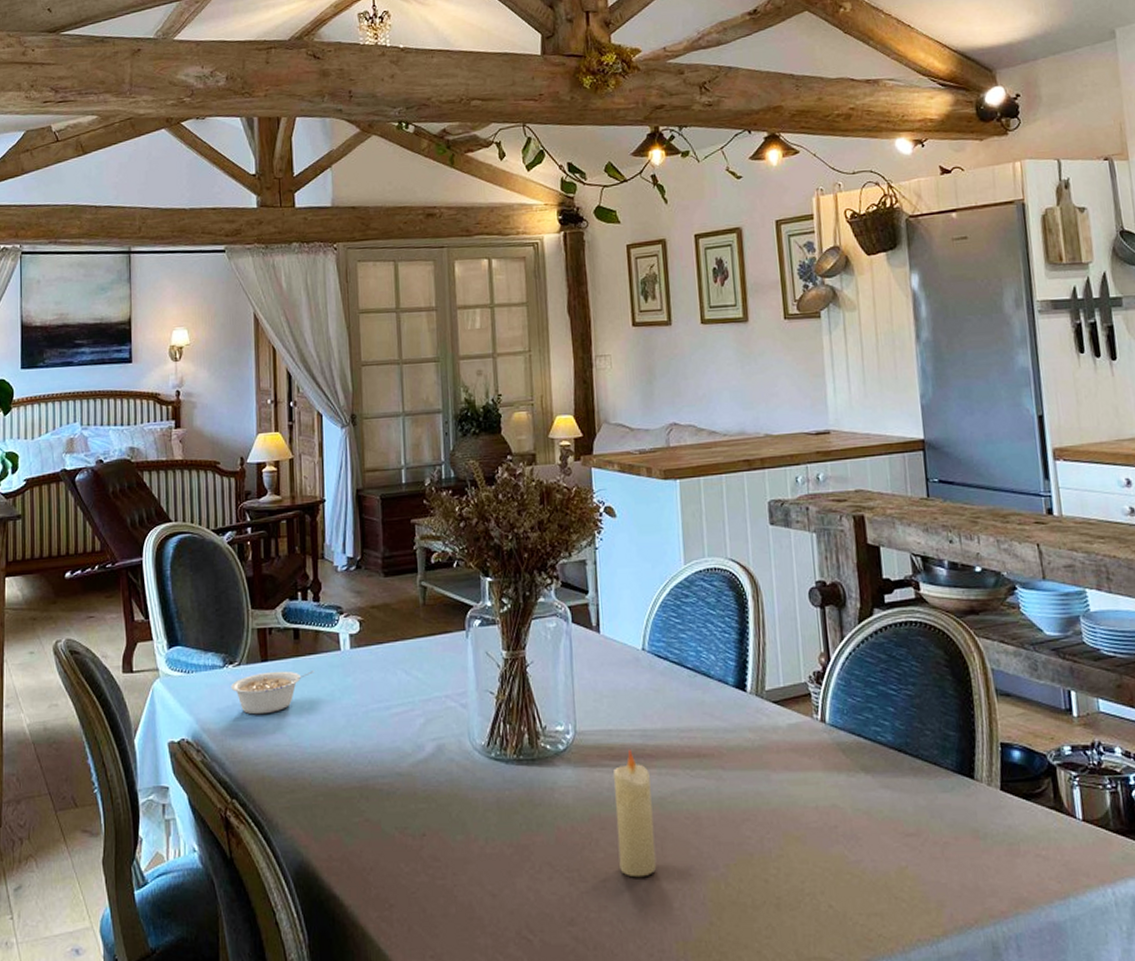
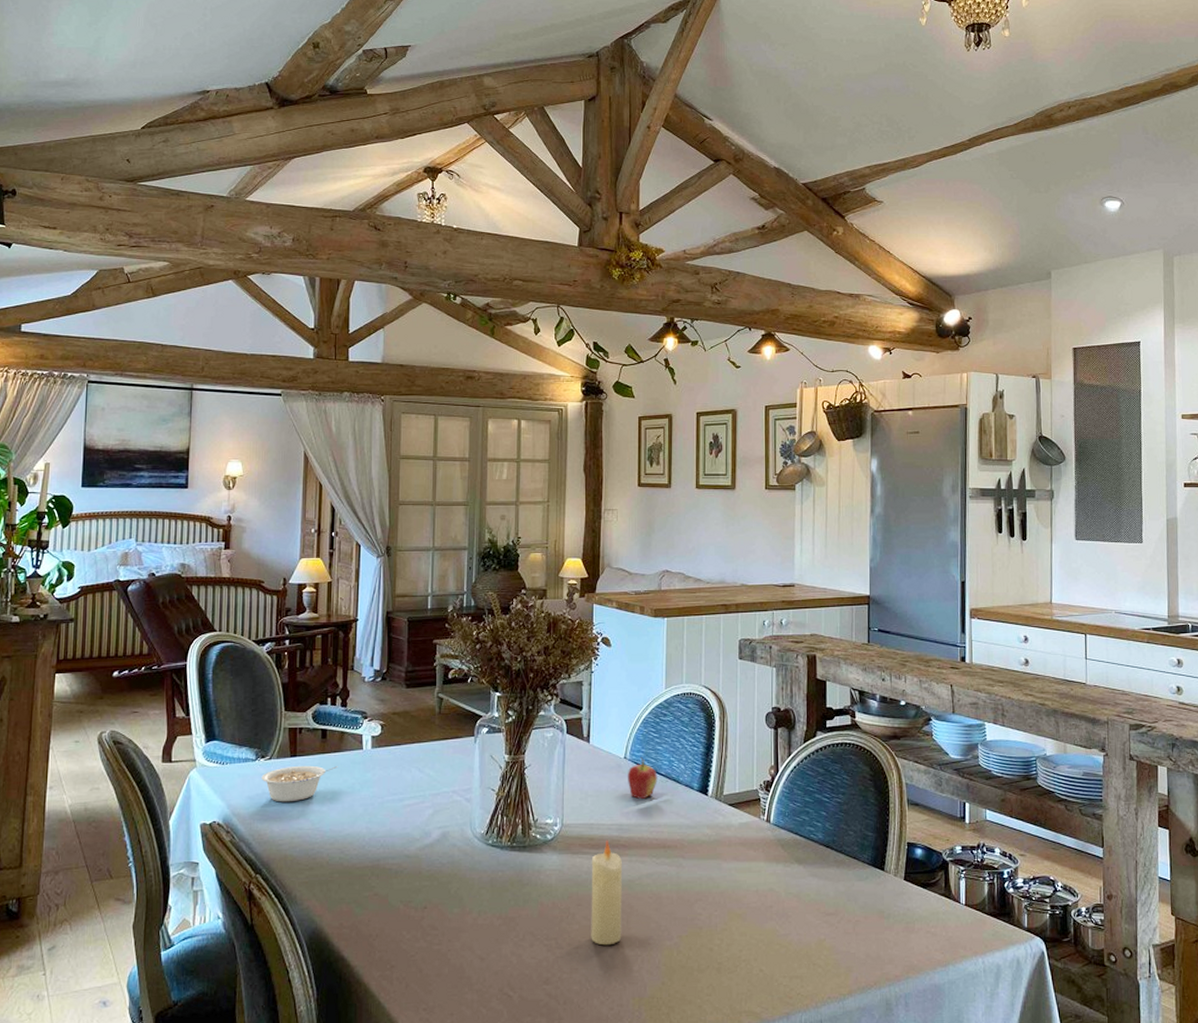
fruit: none [648,648,684,698] -> present [628,757,657,799]

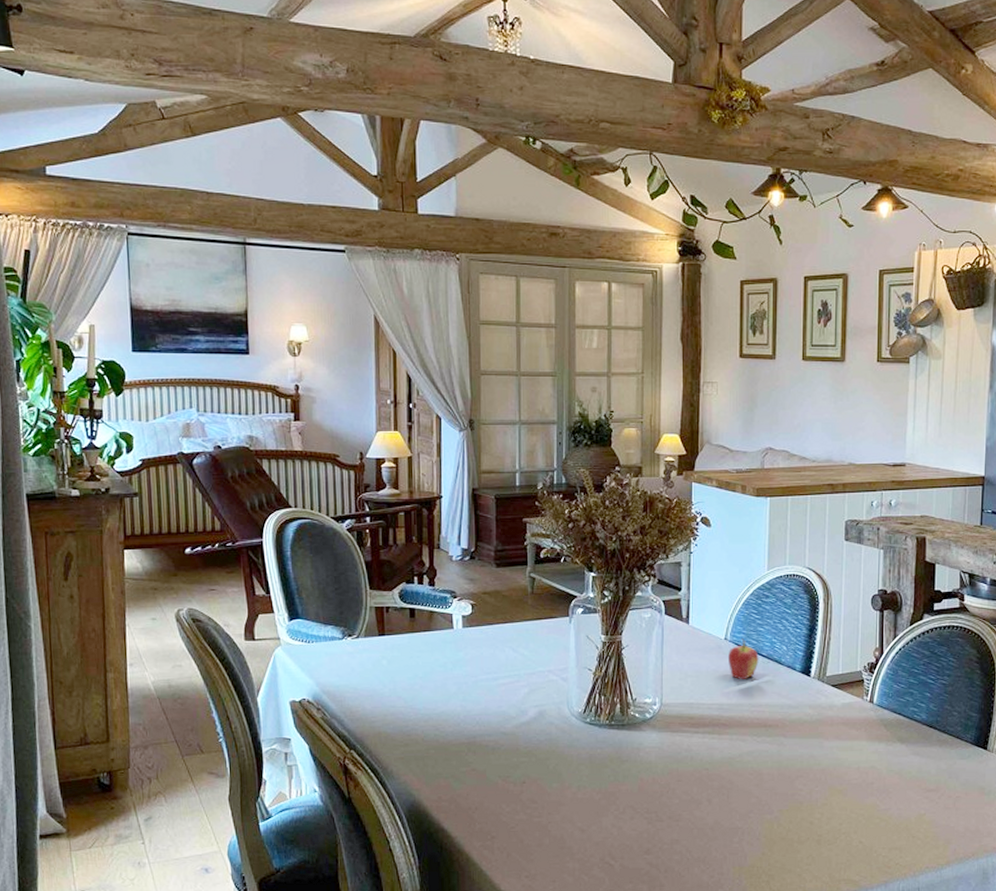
legume: present [261,765,338,802] -> none [349,644,429,681]
candle: present [591,840,623,946] -> none [691,719,724,819]

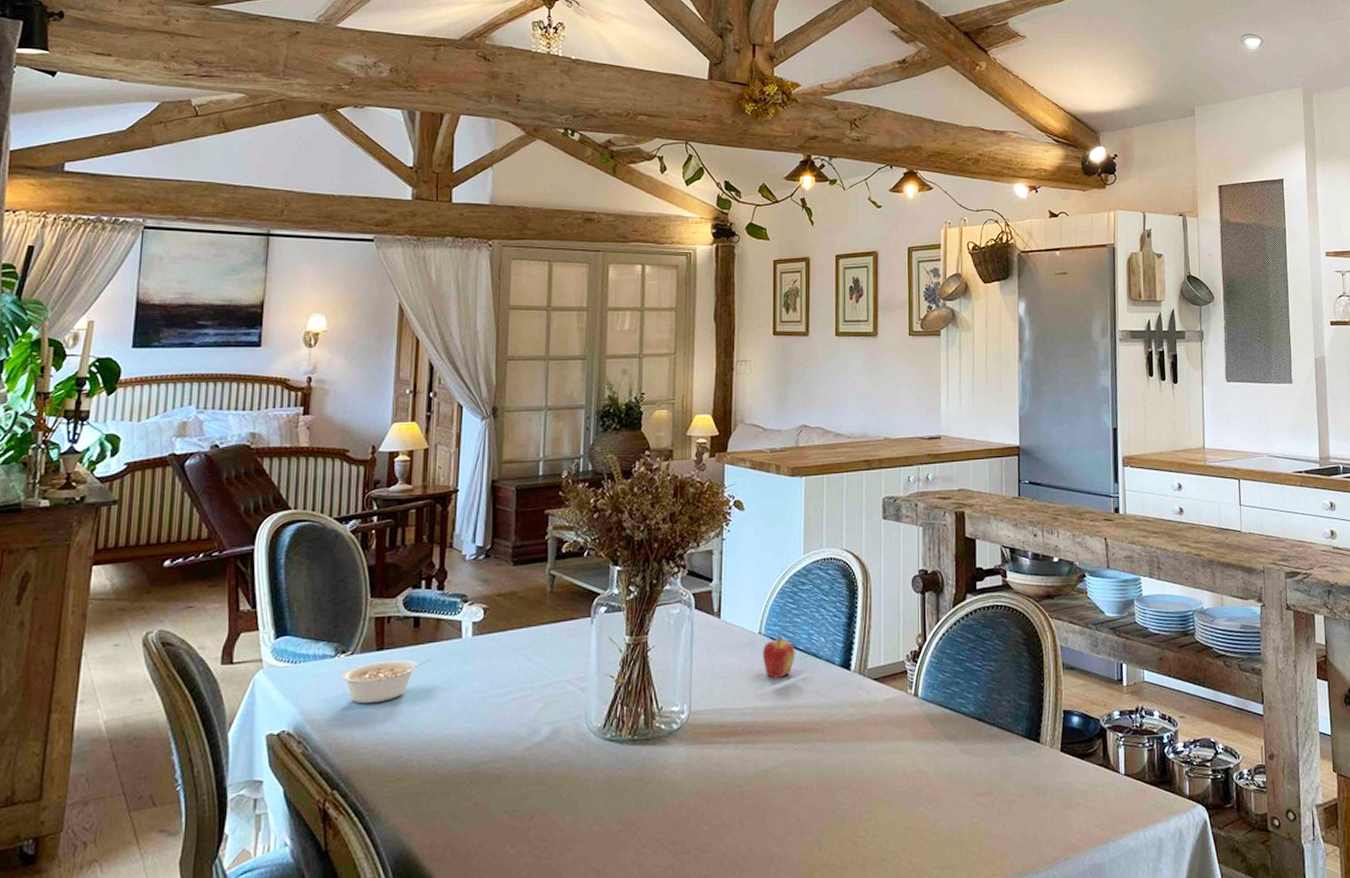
legume: none [349,644,429,681] -> present [341,659,433,704]

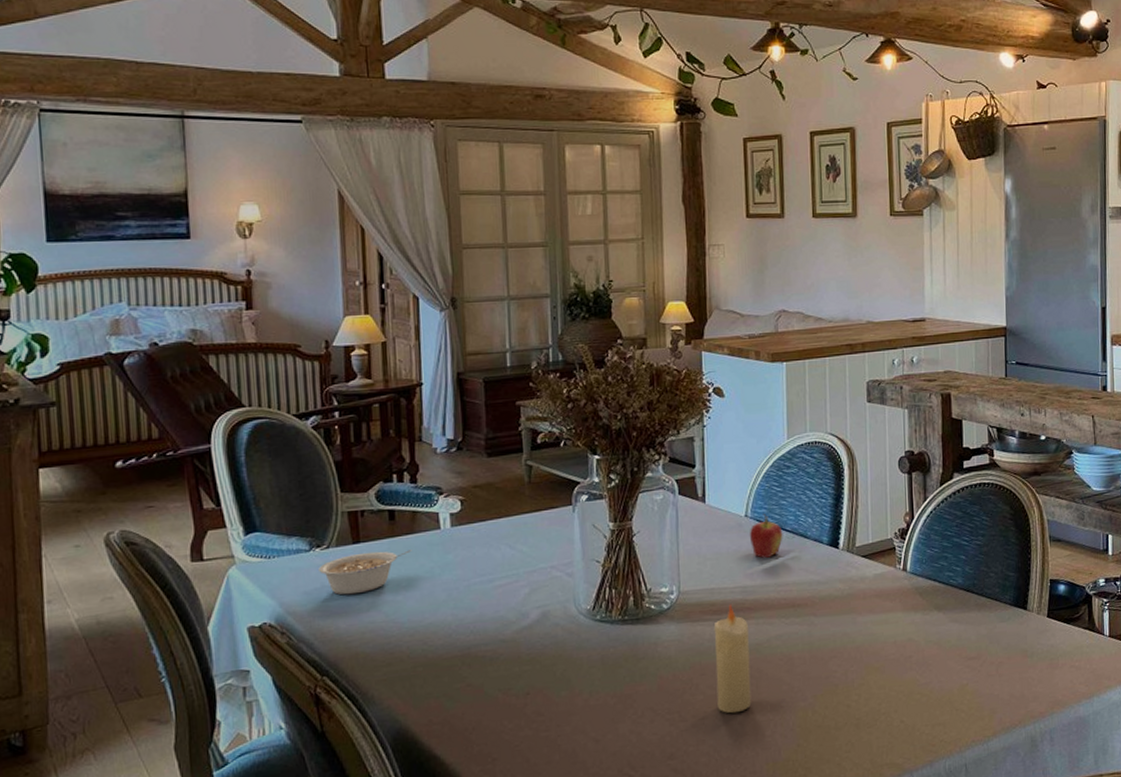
candle: none [722,726,758,847] -> present [713,604,752,714]

